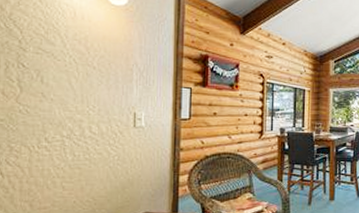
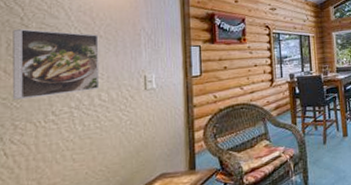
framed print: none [10,51,92,123] -> present [13,28,100,100]

